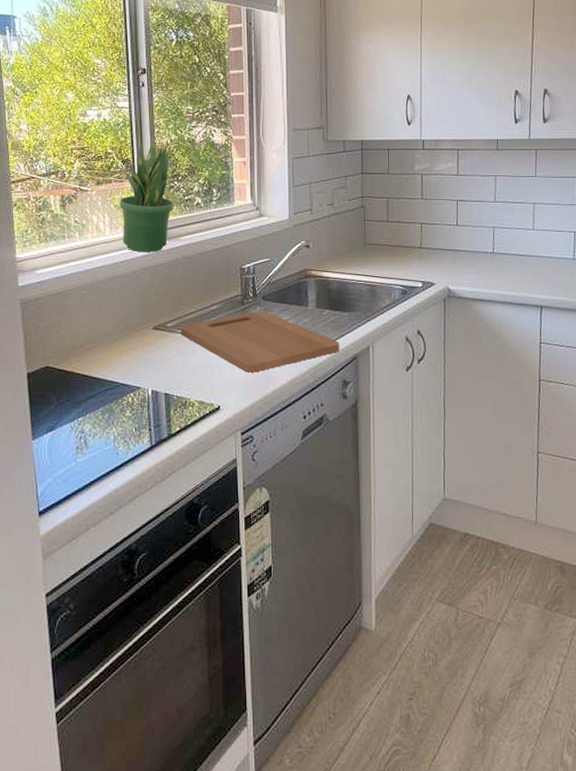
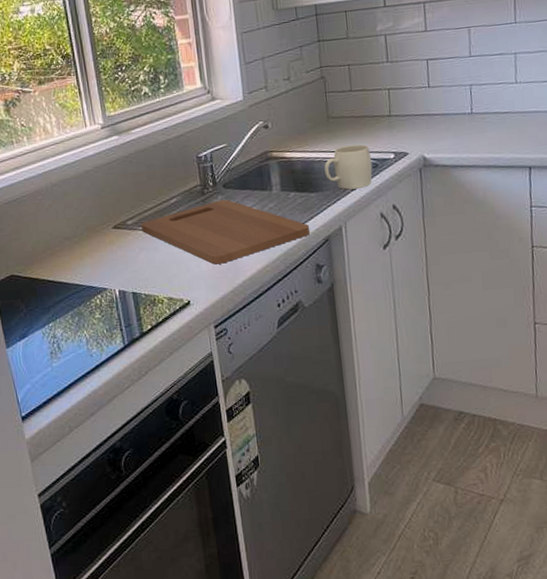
planter: present [119,139,174,252] -> none [64,29,121,151]
mug: none [358,271,402,312] -> present [324,144,373,190]

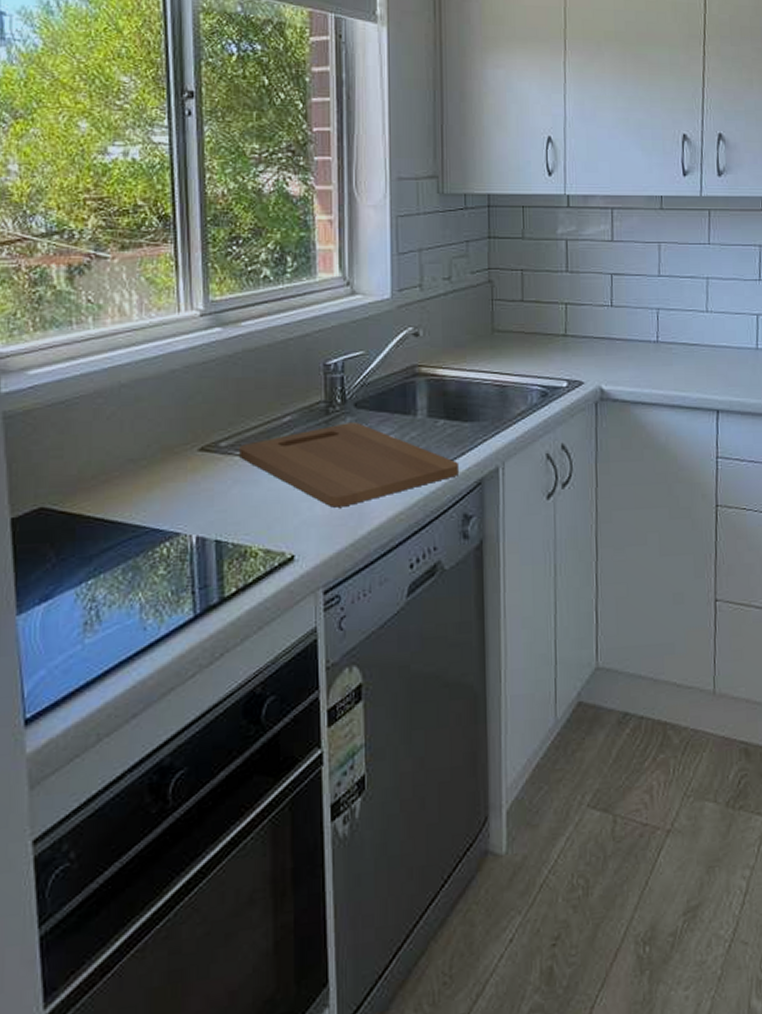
mug: present [324,144,373,190] -> none [483,367,541,422]

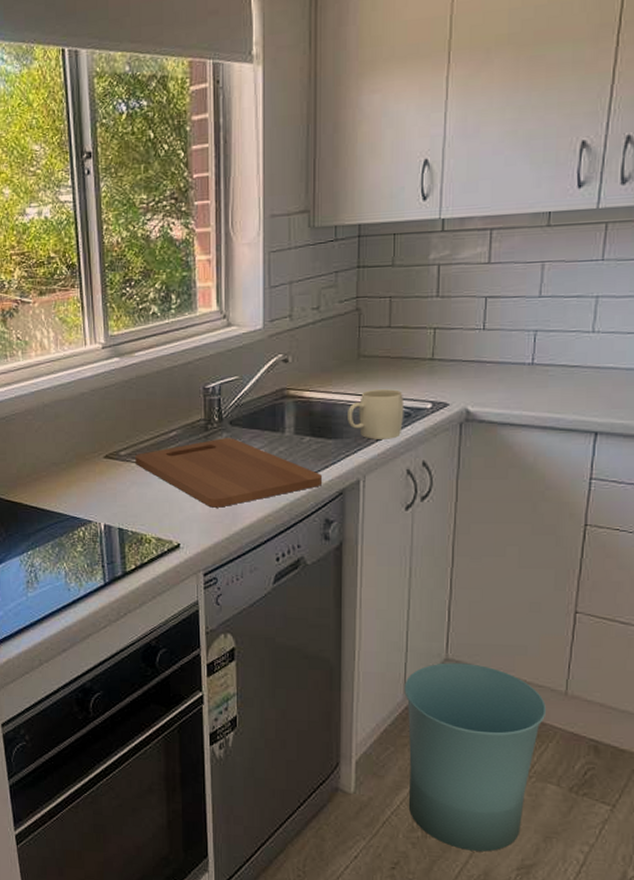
mug: none [483,367,541,422] -> present [348,389,405,440]
waste bin: none [555,670,698,903] -> present [404,663,547,852]

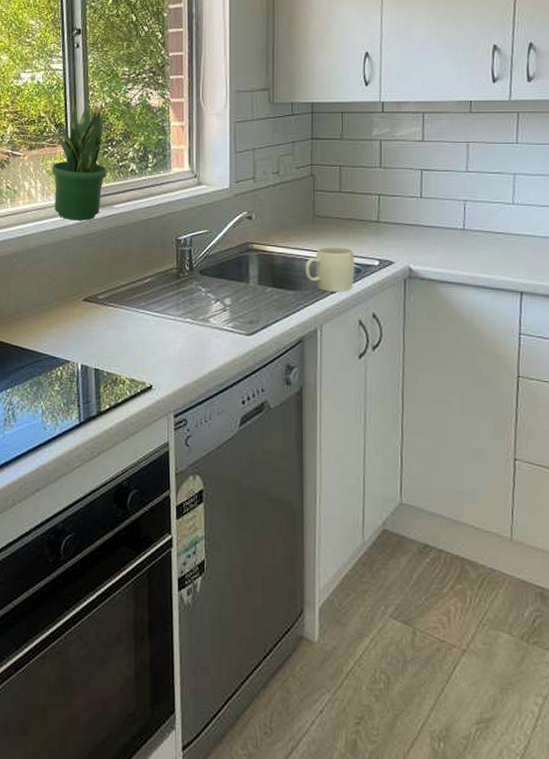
planter: none [65,237,127,372] -> present [52,102,108,220]
cutting board: present [135,438,323,508] -> none [112,286,284,351]
waste bin: present [404,663,547,852] -> none [363,507,495,705]

